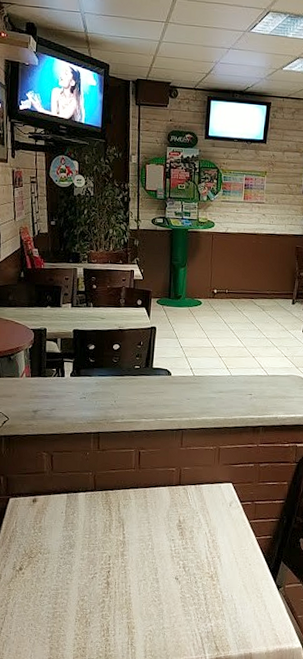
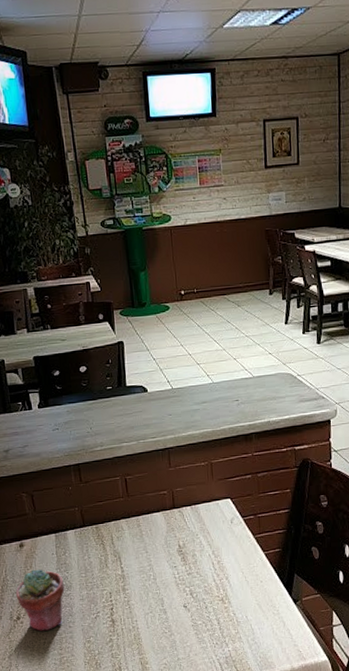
potted succulent: none [22,525,68,584] -> present [15,569,65,631]

